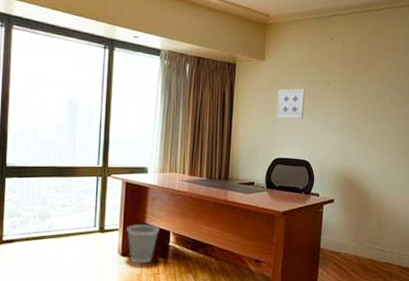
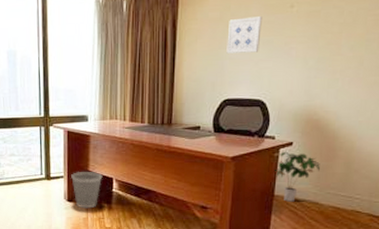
potted plant: none [320,208,357,255] -> present [275,152,320,202]

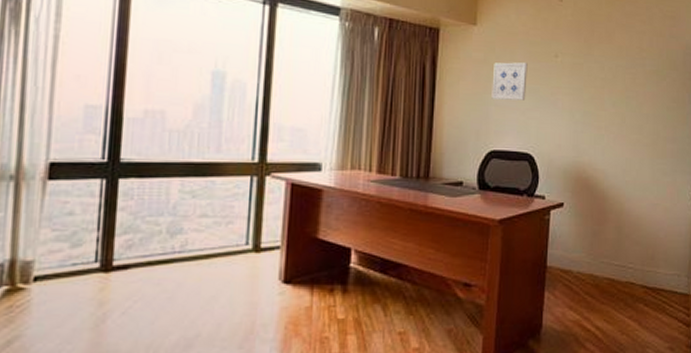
wastebasket: present [71,171,103,209] -> none [292,238,337,293]
potted plant: present [275,152,320,202] -> none [546,214,592,274]

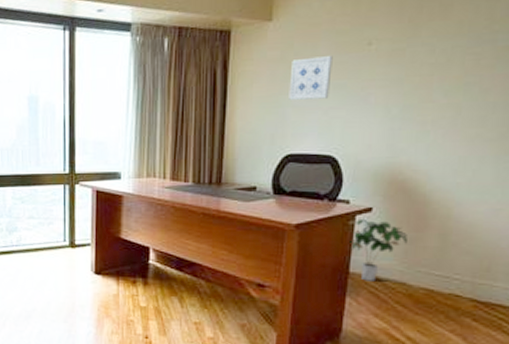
potted plant: none [546,214,592,274] -> present [349,220,407,281]

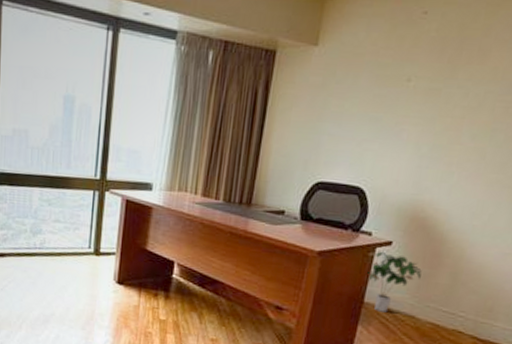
wall art: present [289,56,333,100] -> none [325,87,372,130]

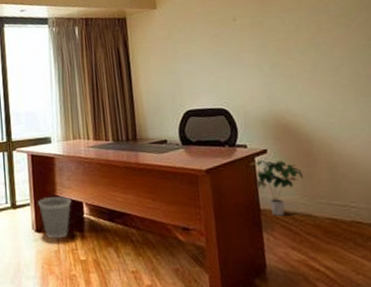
wastebasket: none [125,249,163,295] -> present [38,195,72,239]

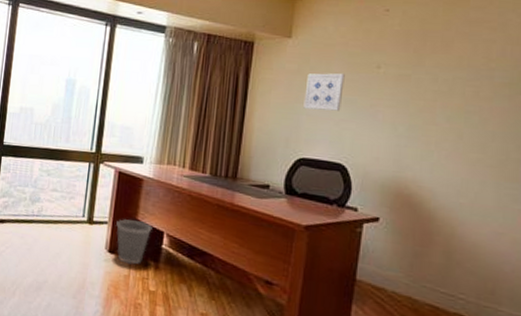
wall art: none [177,31,212,67] -> present [303,73,345,111]
potted plant: present [255,160,303,216] -> none [357,228,413,292]

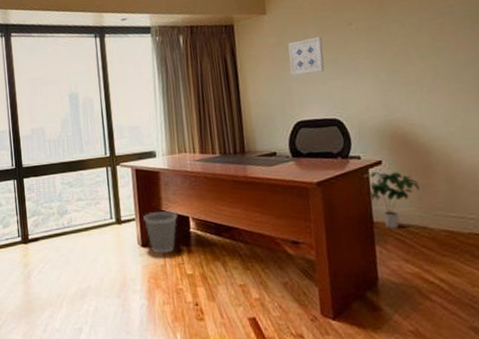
potted plant: none [357,228,413,292] -> present [368,172,419,229]

